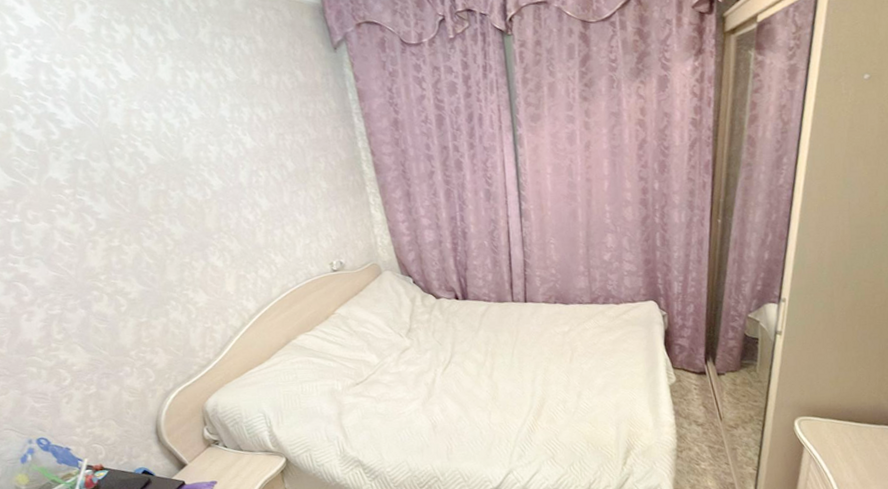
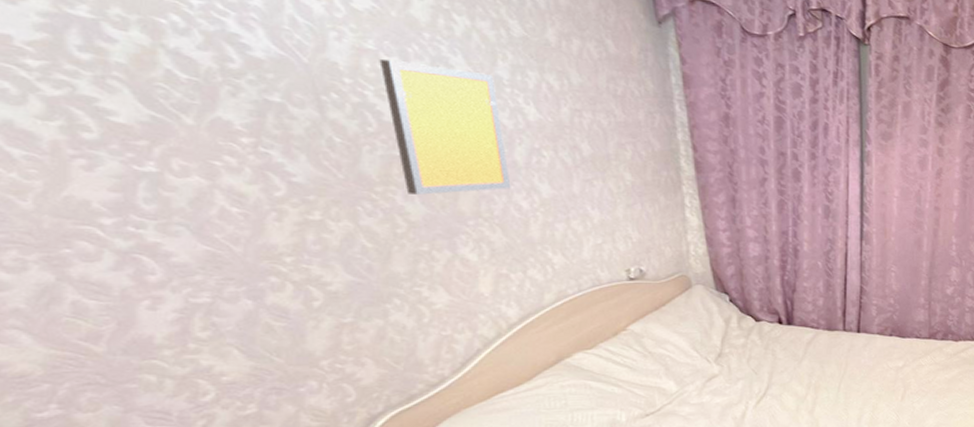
wall art: none [142,115,240,219] -> present [379,58,511,195]

